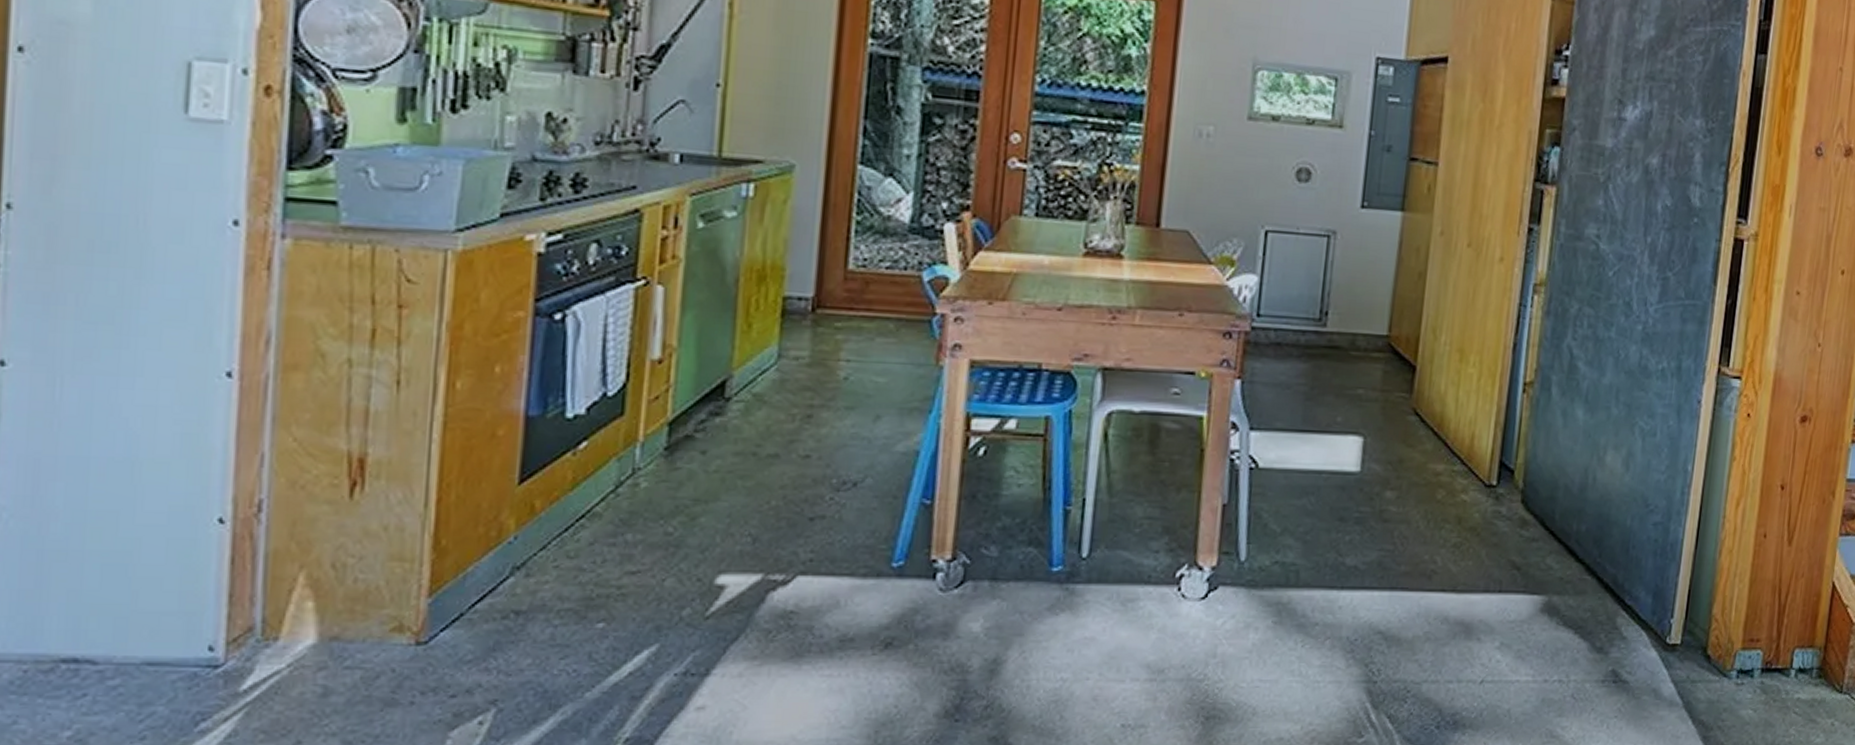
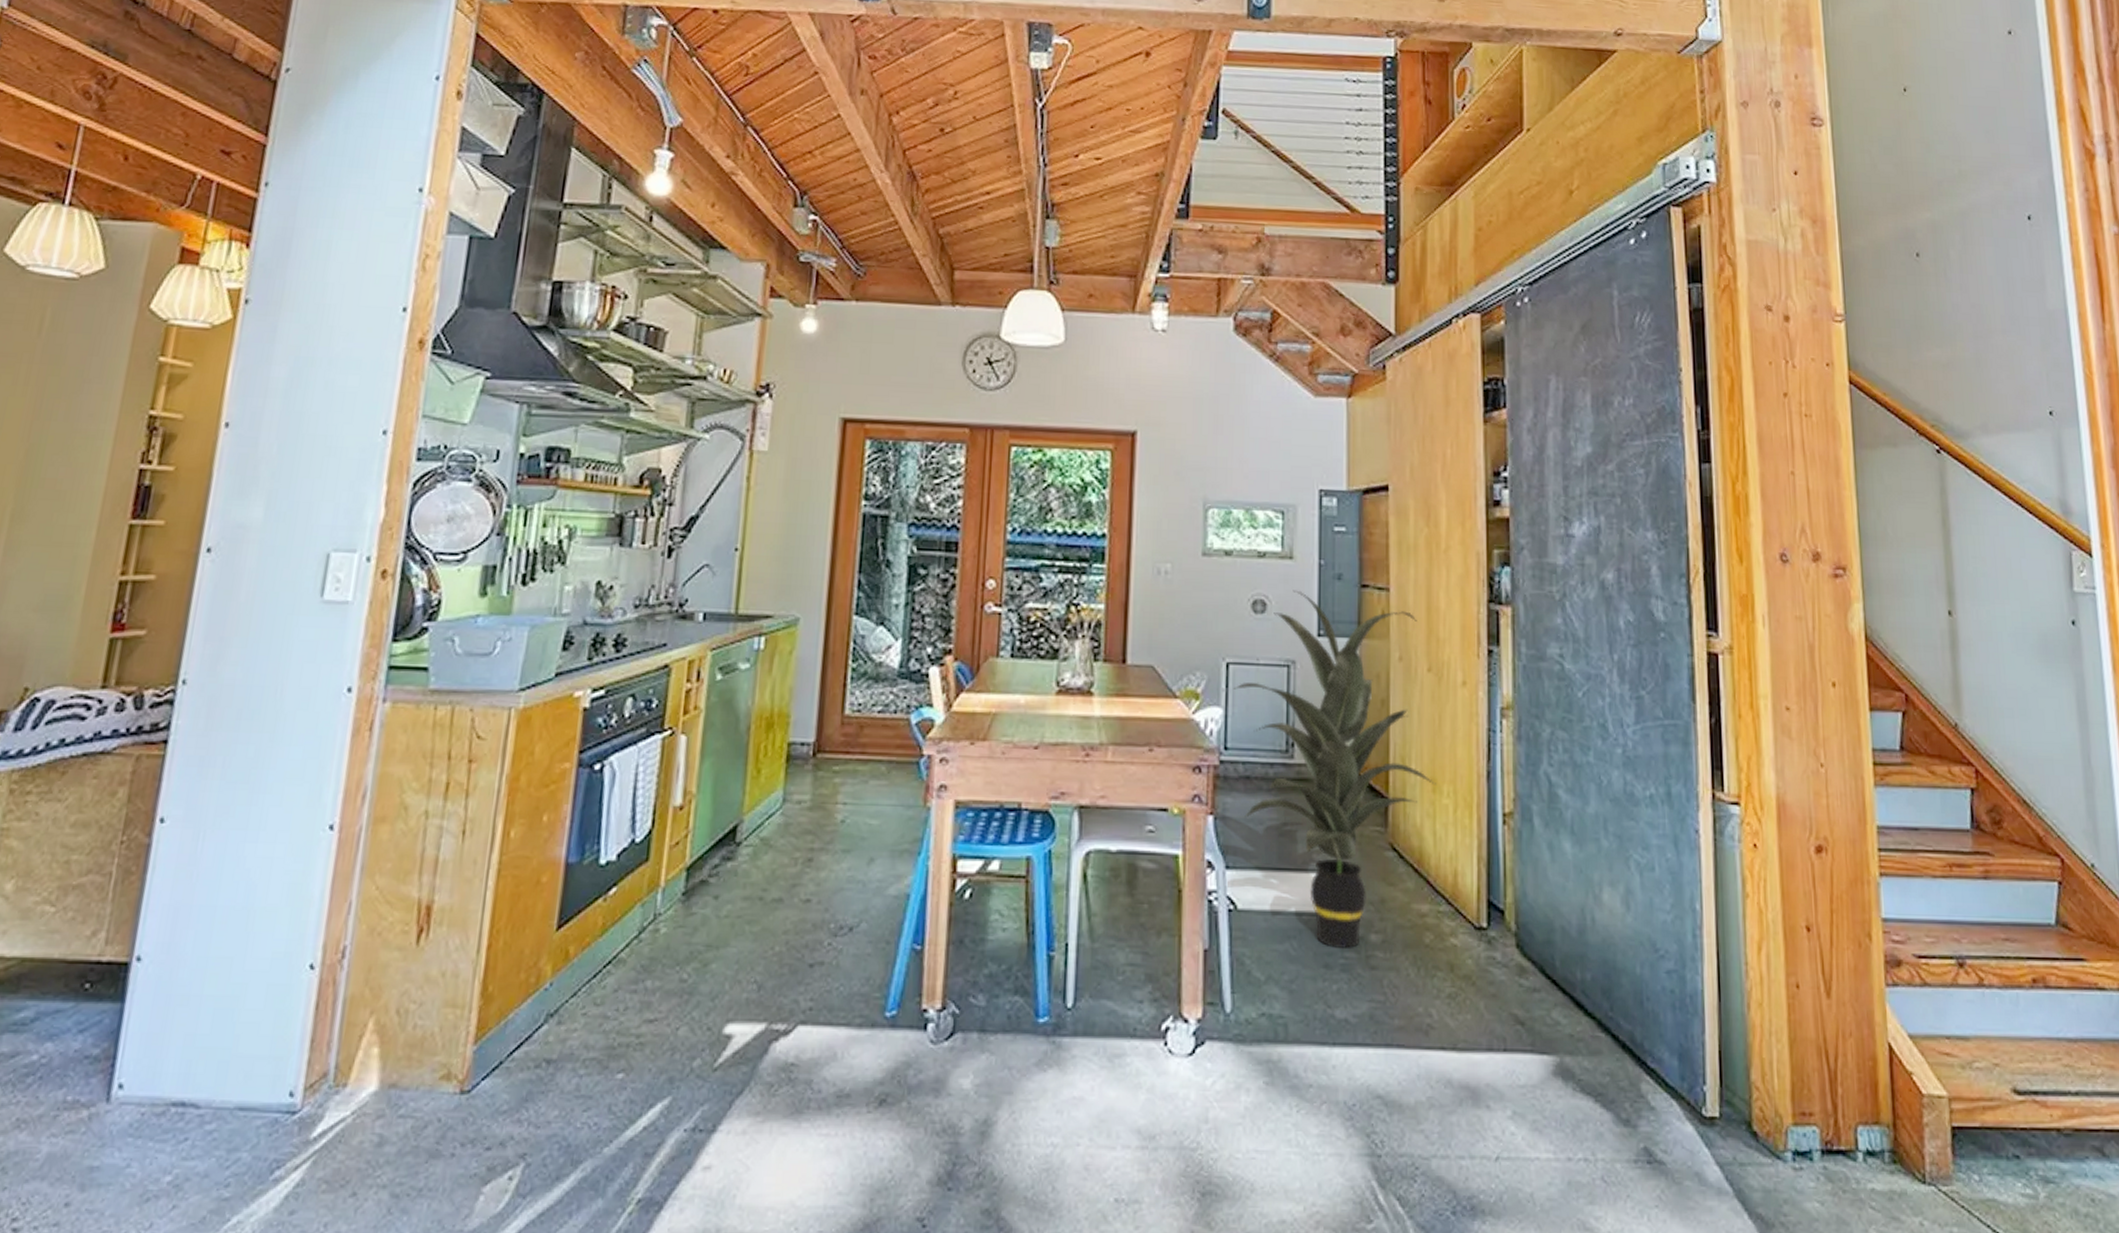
indoor plant: none [1270,160,1464,503] -> present [1233,590,1436,948]

